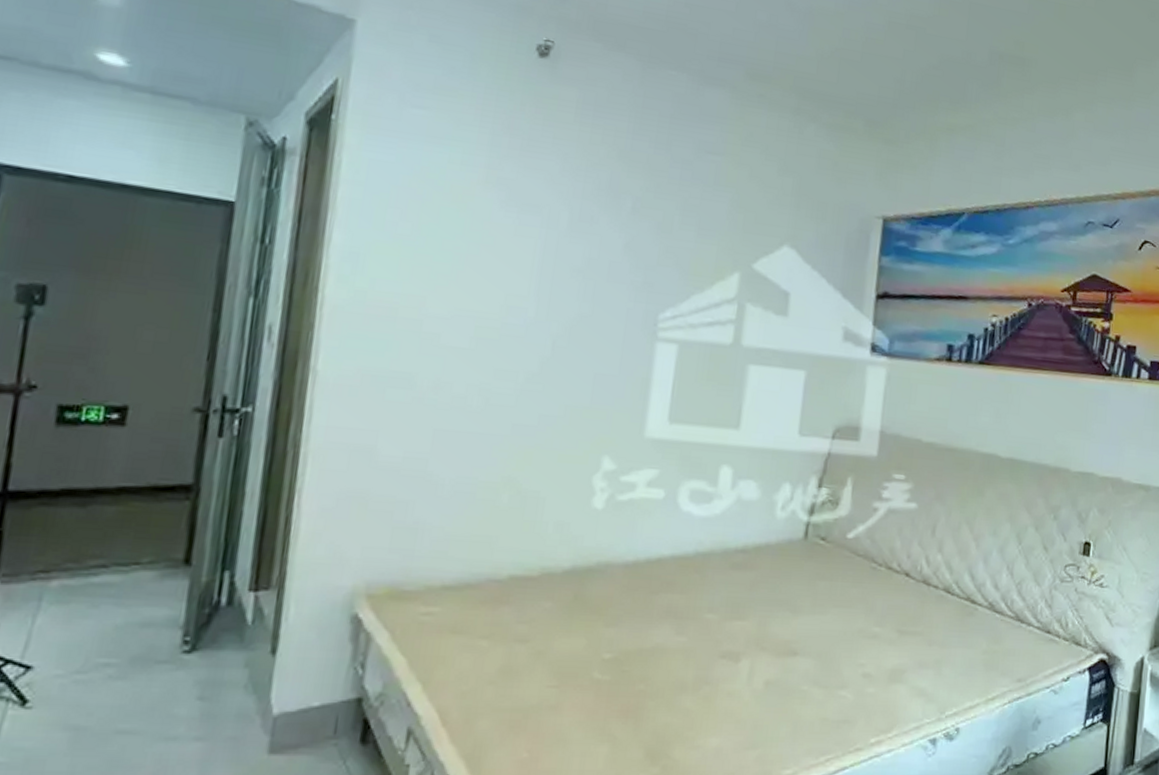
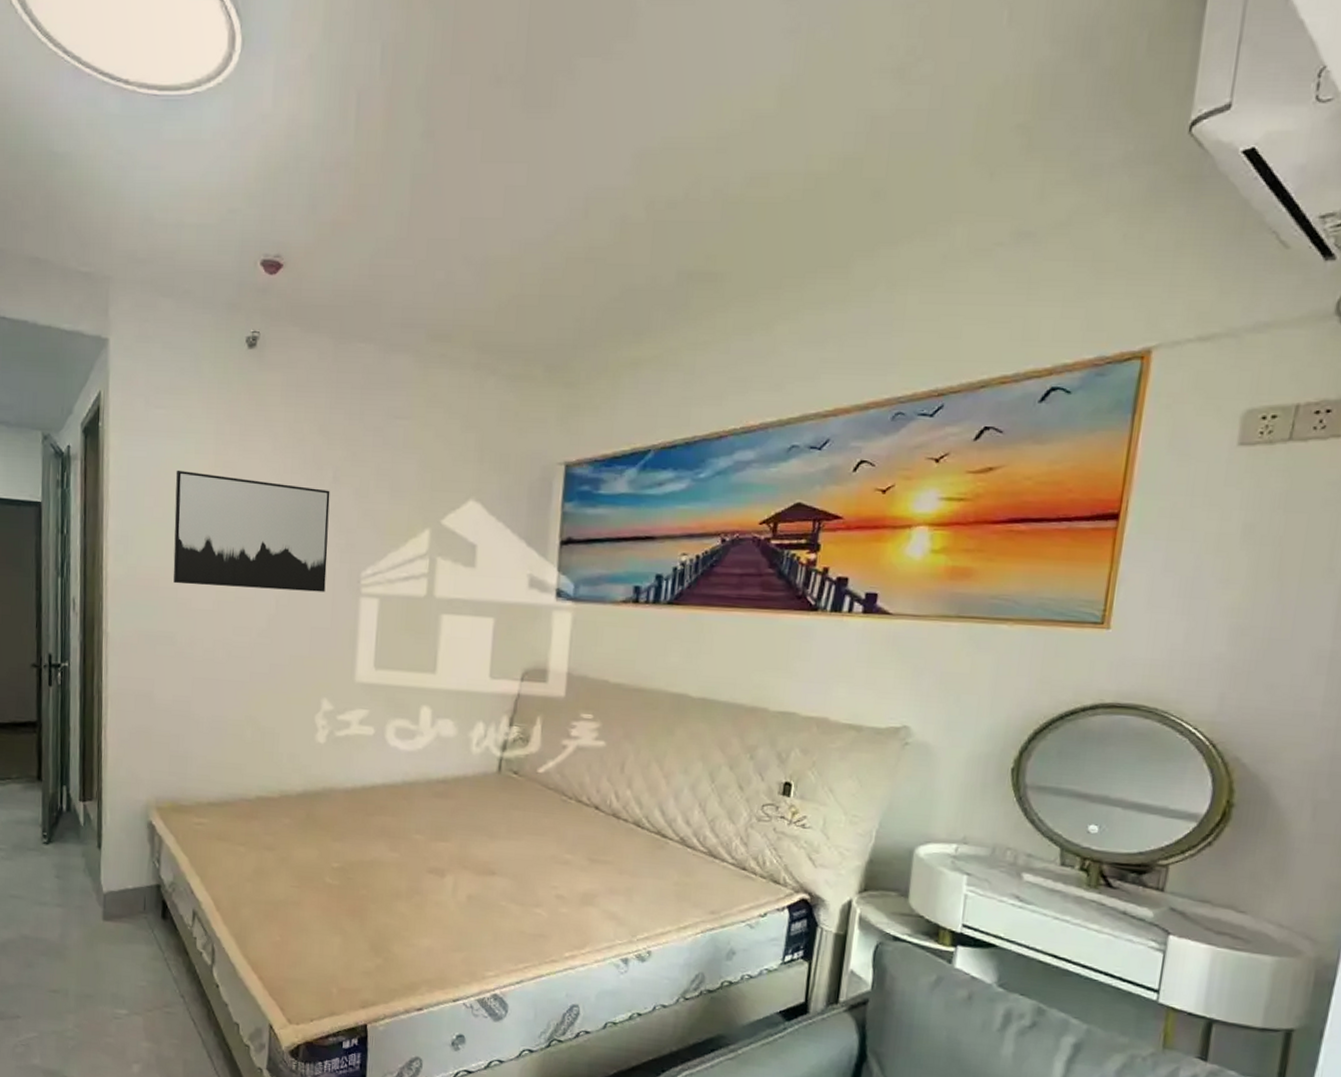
wall art: none [418,181,628,334] -> present [173,470,330,592]

